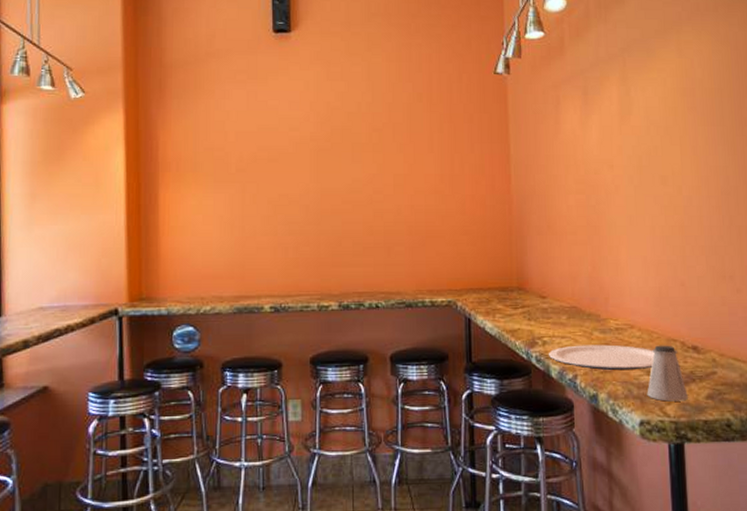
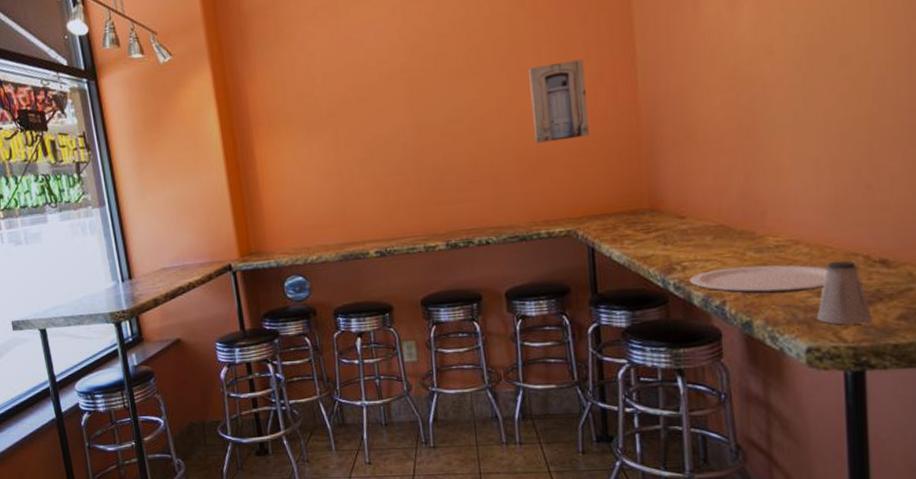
wall art: none [422,151,471,219] -> present [529,59,590,143]

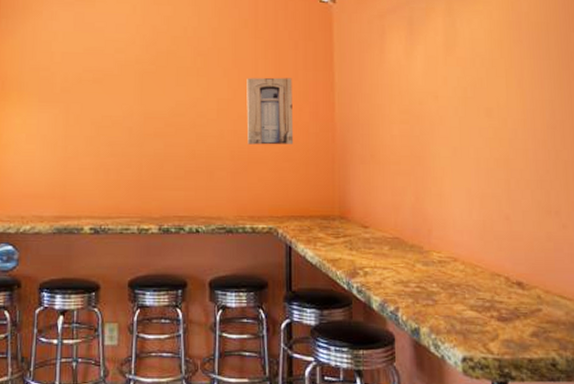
plate: present [688,265,828,294] -> none [369,277,478,305]
saltshaker: present [816,260,872,325] -> none [470,279,512,338]

